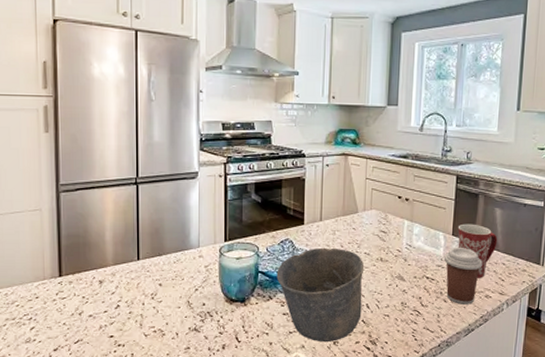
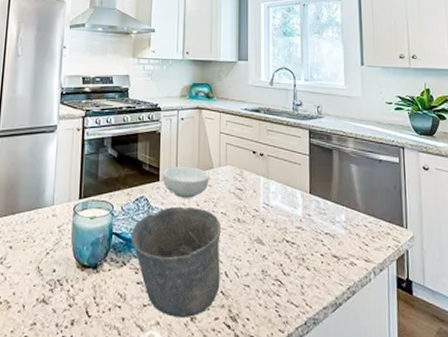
cereal bowl: none [307,211,354,240] -> present [162,167,209,198]
coffee cup: present [443,247,483,304] -> none [302,206,344,273]
mug: present [457,223,498,278] -> none [314,181,357,242]

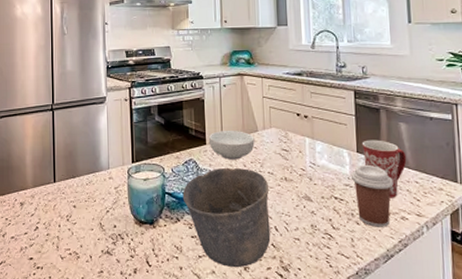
coffee cup: none [302,206,344,273] -> present [350,164,394,227]
mug: none [314,181,357,242] -> present [361,140,407,198]

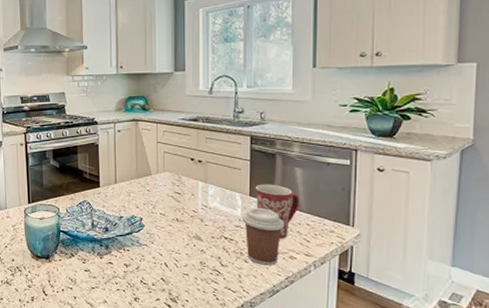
cup: present [182,167,271,268] -> none [76,208,161,299]
cereal bowl: present [208,131,255,160] -> none [102,174,148,201]

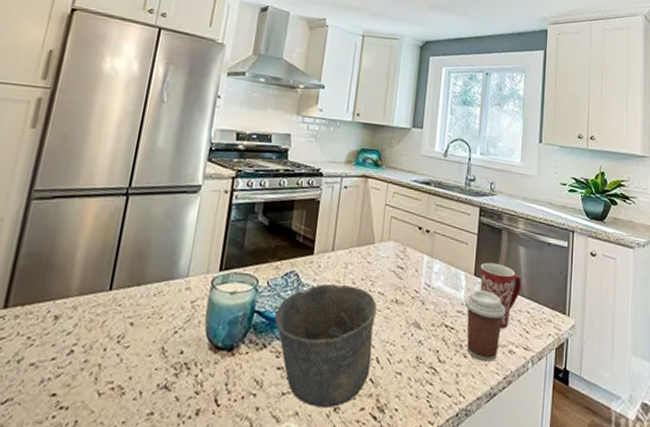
cup: none [76,208,161,299] -> present [274,283,377,409]

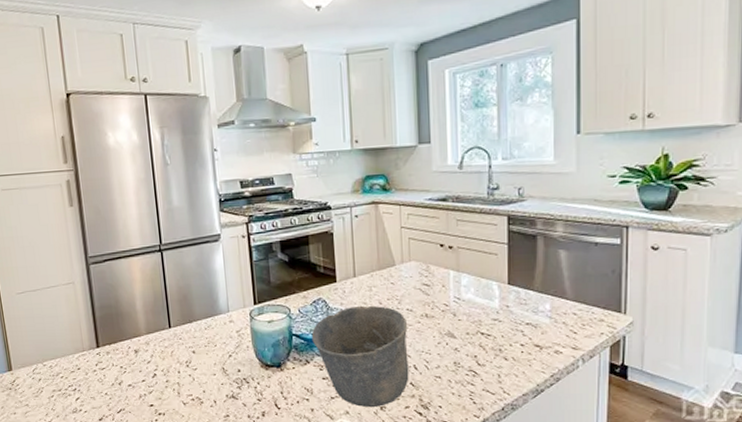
coffee cup: present [464,289,506,361] -> none [499,297,548,362]
mug: present [480,262,522,329] -> none [514,269,565,332]

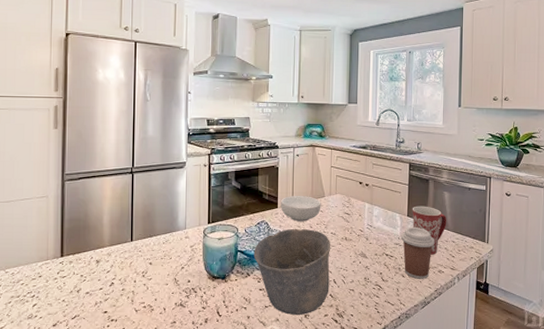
cereal bowl: none [339,266,392,297] -> present [280,196,321,222]
coffee cup: none [499,297,548,362] -> present [400,226,435,279]
mug: none [514,269,565,332] -> present [412,206,447,255]

